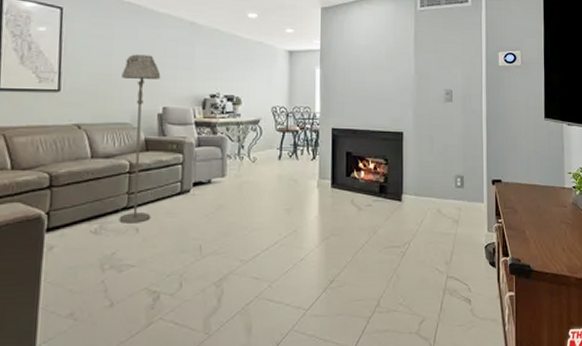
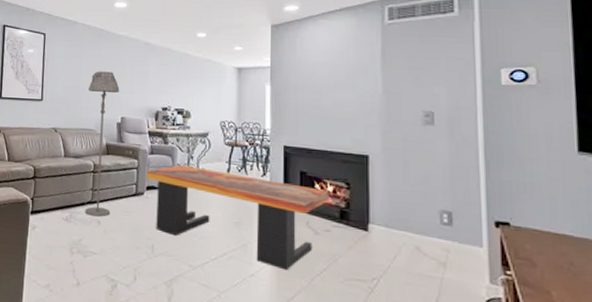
coffee table: none [193,155,371,249] -> present [146,164,329,271]

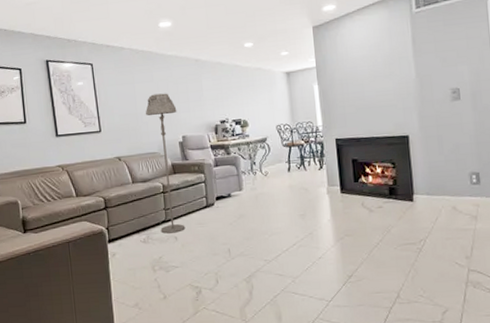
coffee table: present [146,164,329,271] -> none [214,171,379,248]

